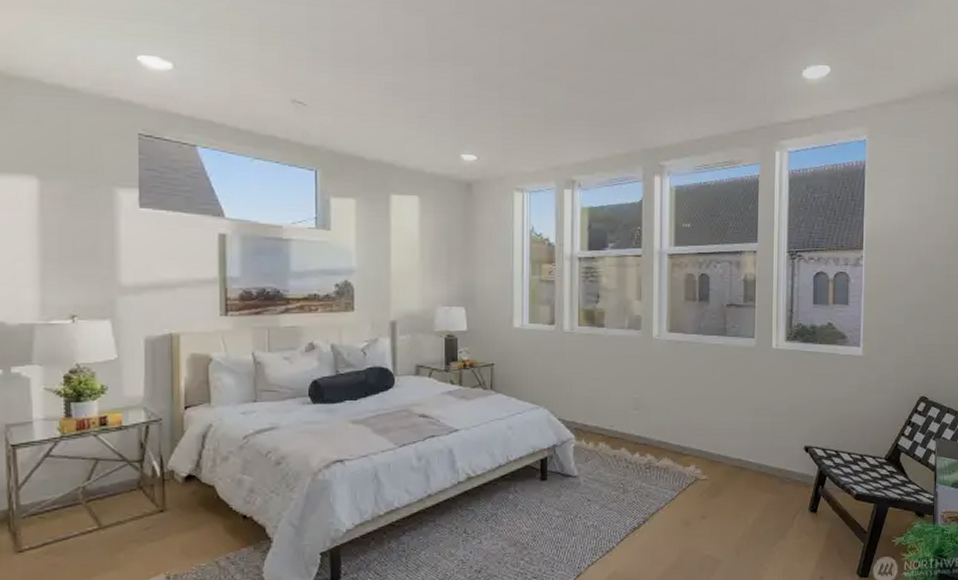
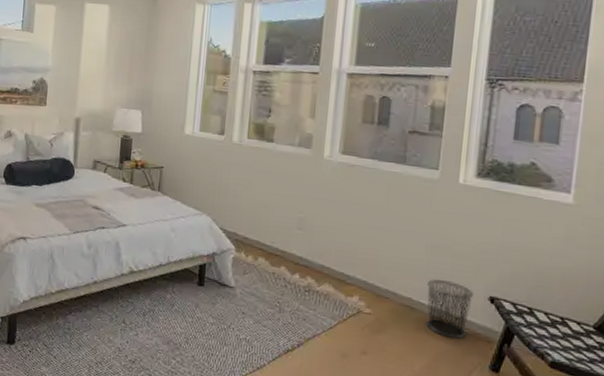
waste bin: none [753,438,792,489] -> present [426,279,475,339]

